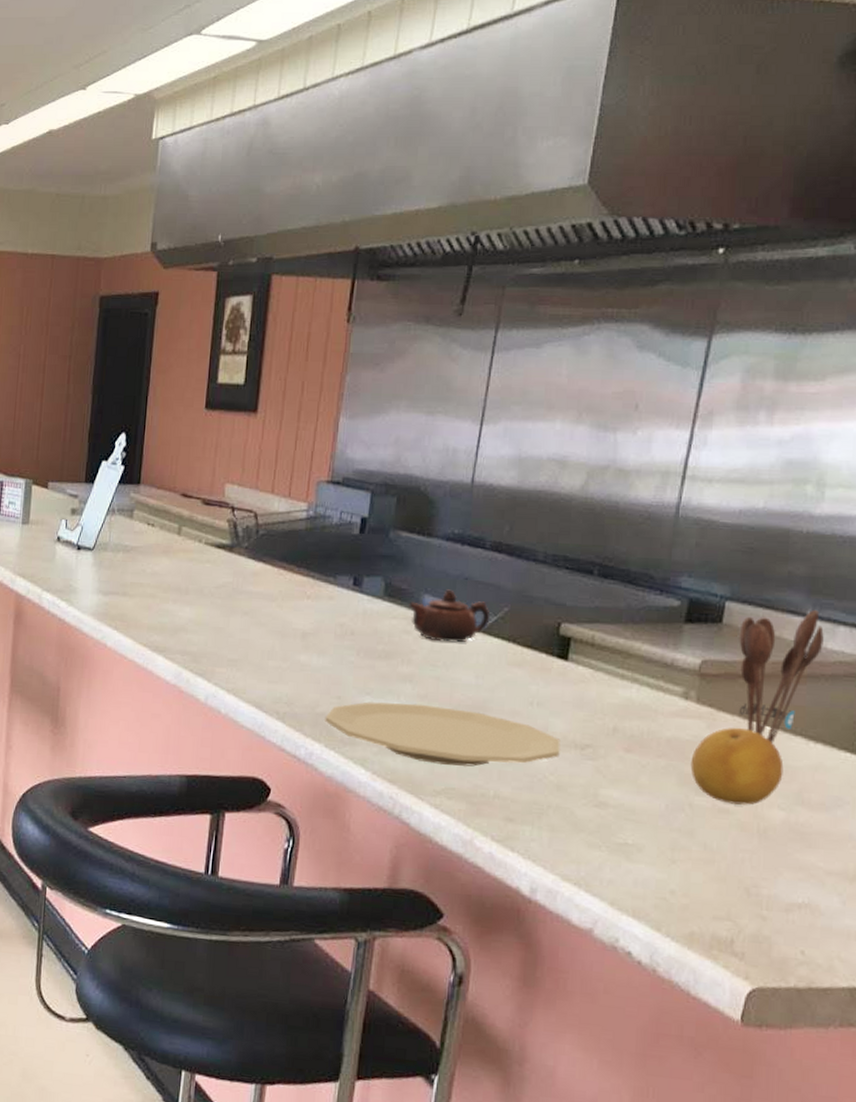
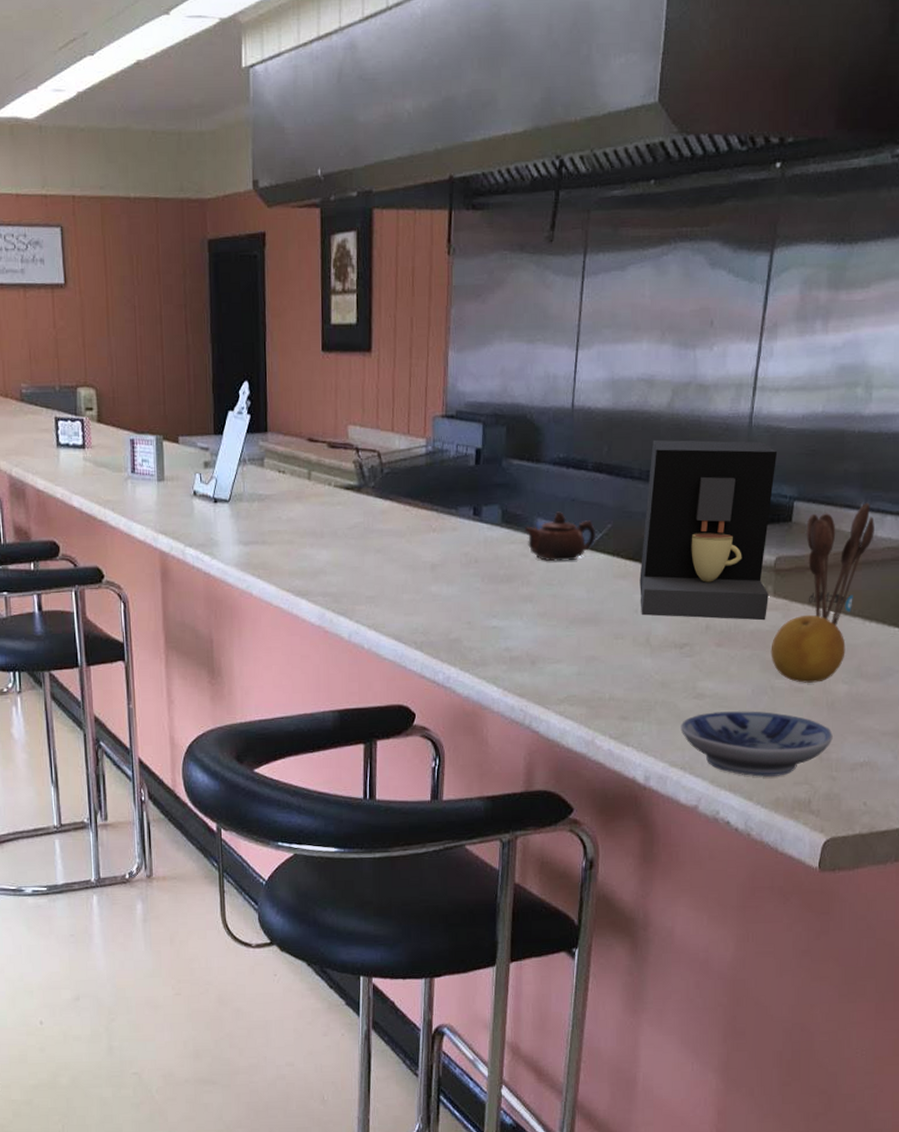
plate: present [325,701,560,767] -> none [458,621,662,676]
coffee maker: none [537,523,708,729] -> present [640,439,778,621]
bowl: none [576,824,764,908] -> present [680,711,833,777]

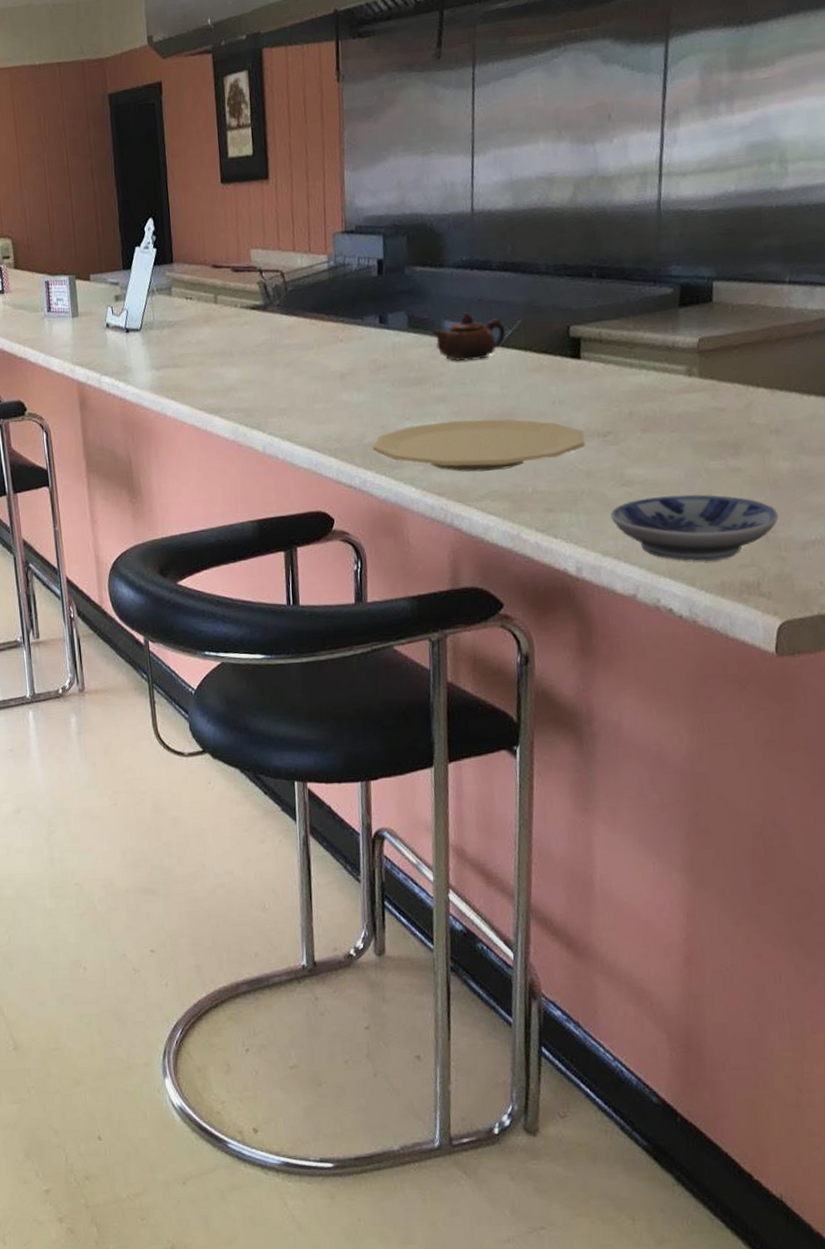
plate: none [458,621,662,676] -> present [372,419,585,472]
coffee maker: present [640,439,778,621] -> none [554,225,695,407]
fruit: present [771,614,846,683] -> none [701,393,784,463]
utensil holder: present [806,503,875,626] -> none [728,276,804,402]

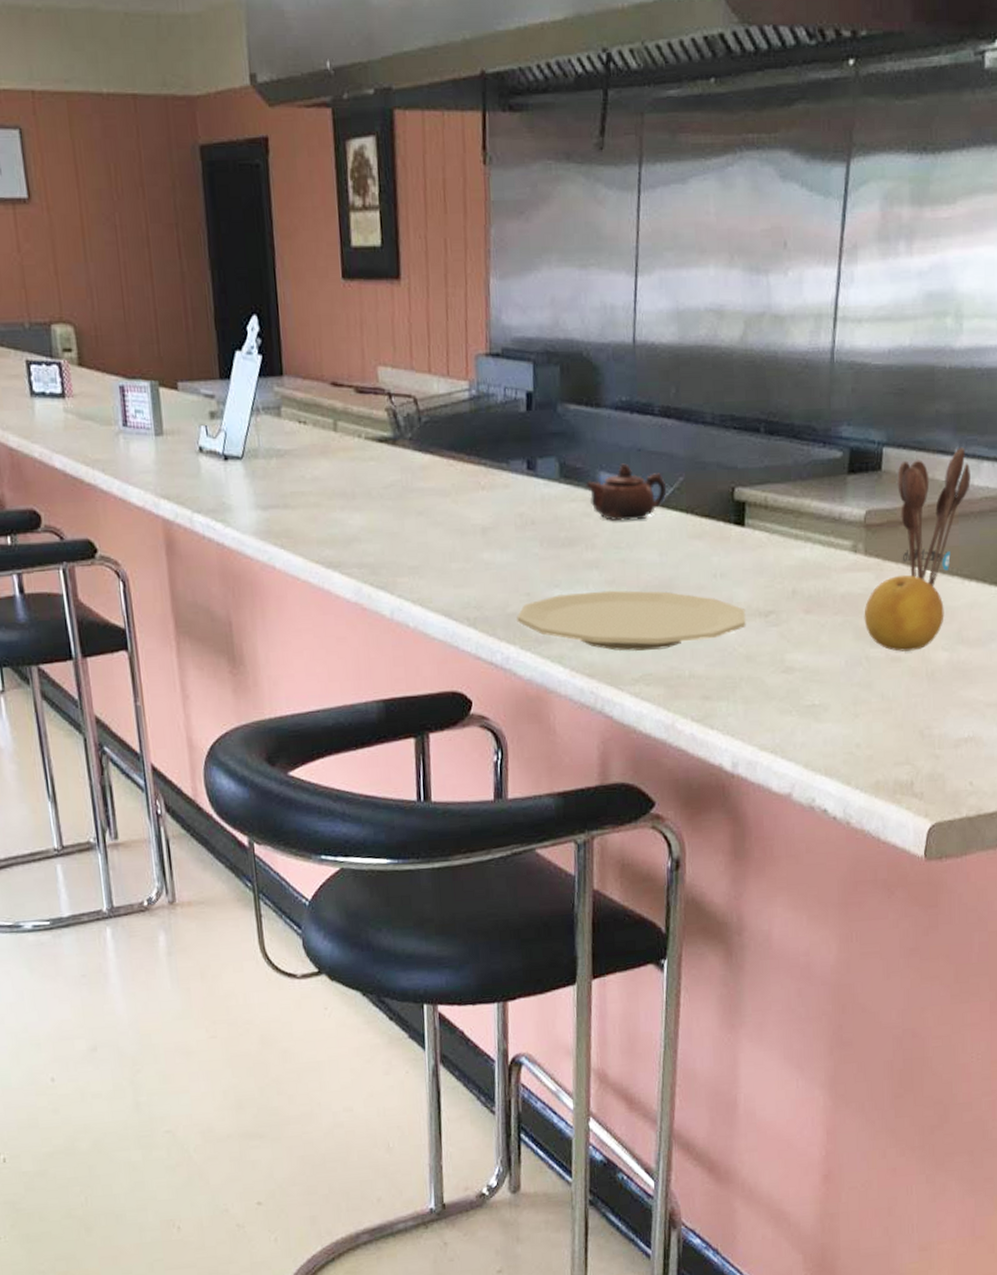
bowl: present [610,494,779,562] -> none [769,684,934,758]
fruit: none [701,393,784,463] -> present [864,574,944,652]
utensil holder: none [728,276,804,402] -> present [897,448,971,586]

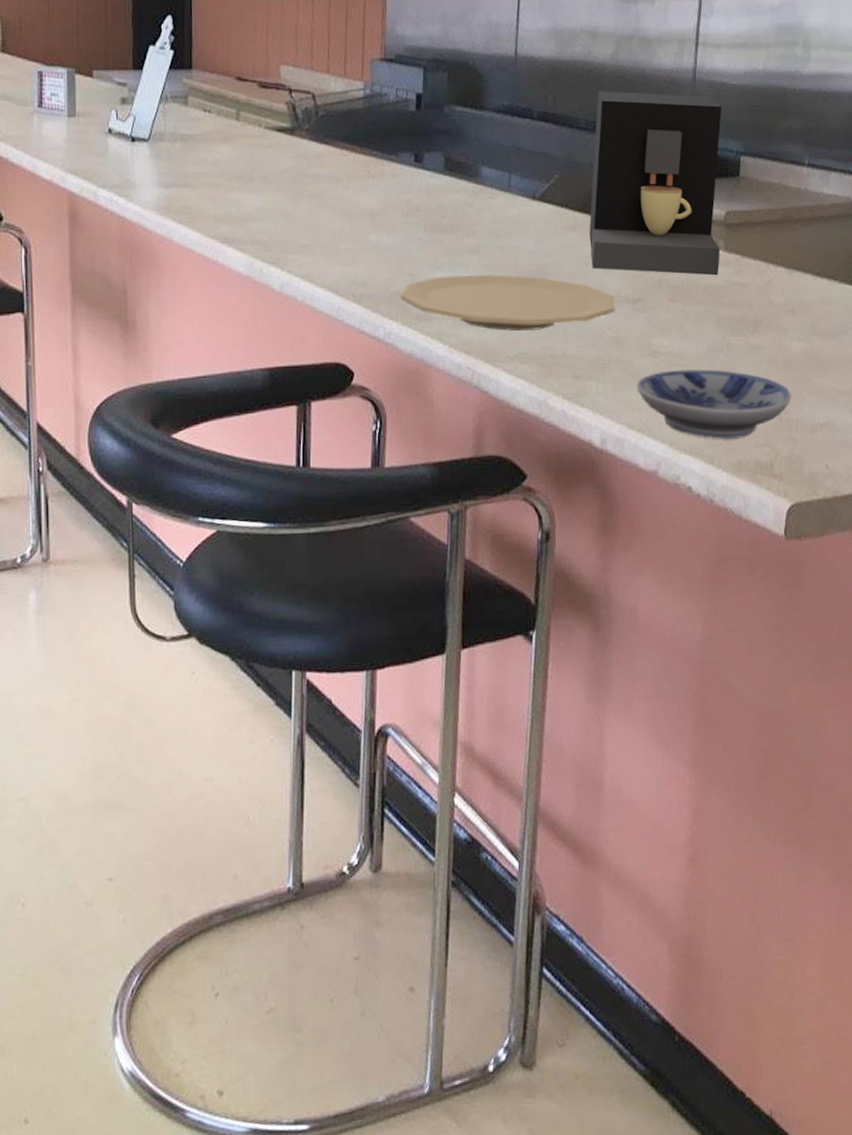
teapot: present [586,463,667,521] -> none [468,160,543,212]
coffee maker: none [717,379,863,583] -> present [589,90,722,276]
bowl: none [769,684,934,758] -> present [636,369,791,439]
fruit: present [864,574,944,652] -> none [725,270,799,340]
utensil holder: present [897,448,971,586] -> none [754,160,820,282]

